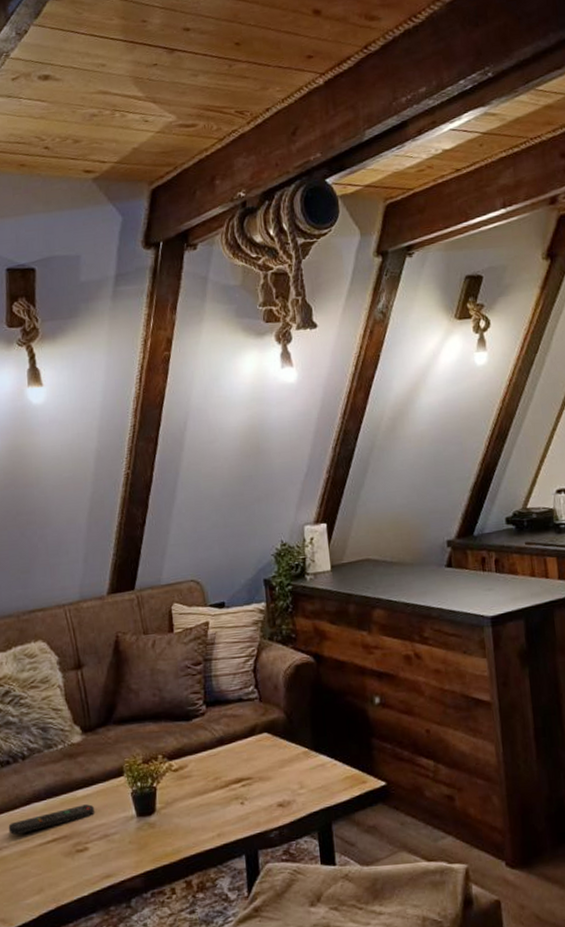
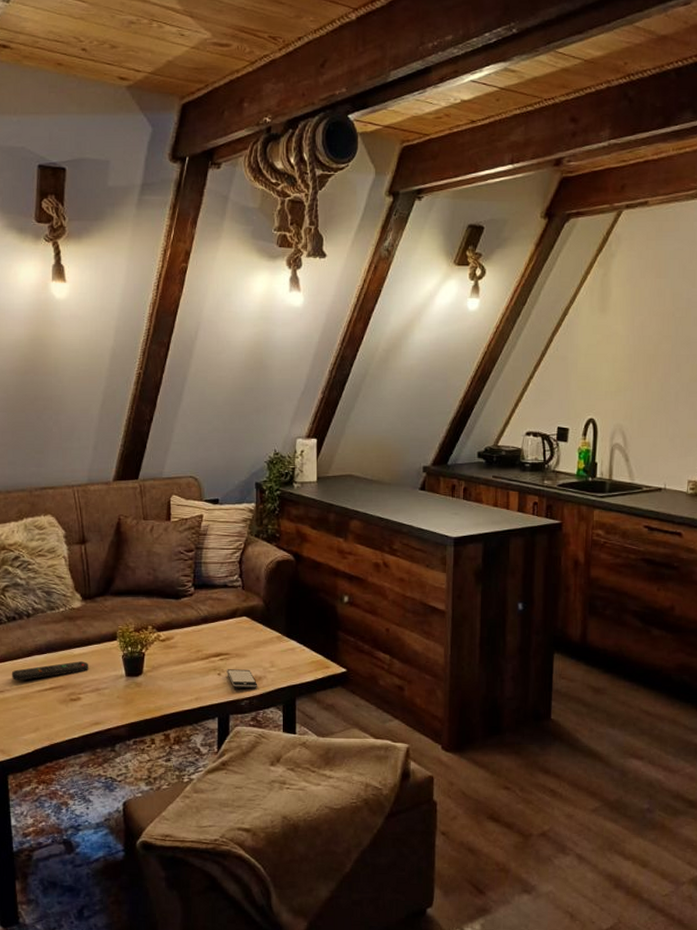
smartphone: none [250,794,287,818] -> present [227,669,258,688]

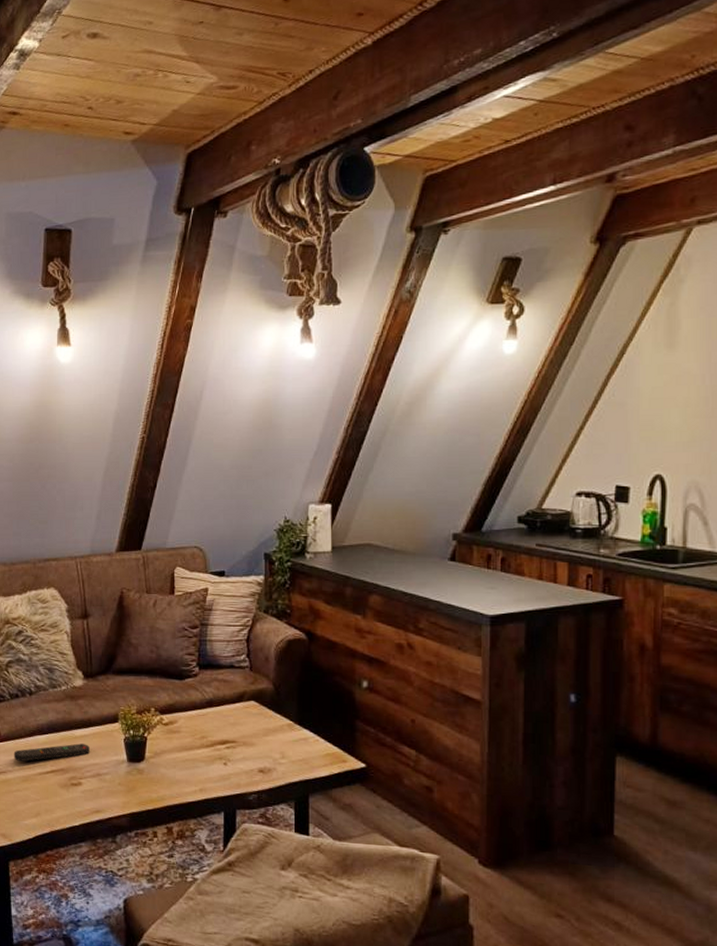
smartphone: present [227,669,258,688] -> none [233,758,267,781]

